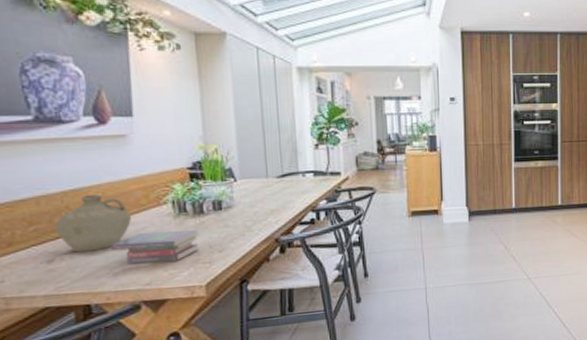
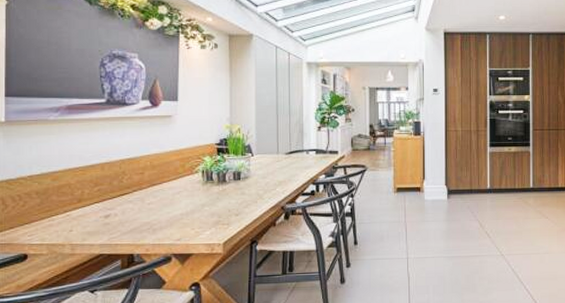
ceramic jug: present [55,194,132,253] -> none [113,163,171,210]
books: present [110,230,199,264] -> none [152,195,220,223]

